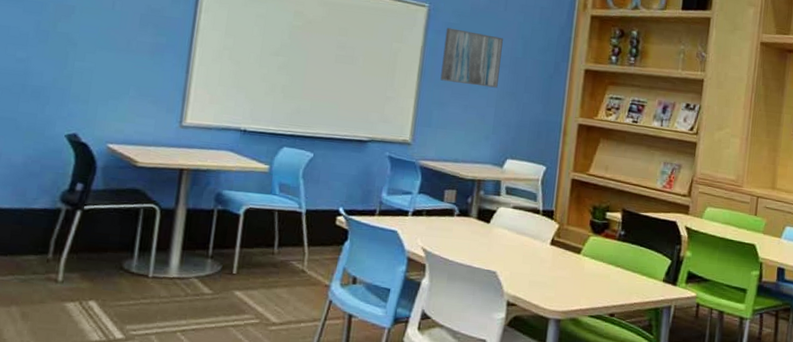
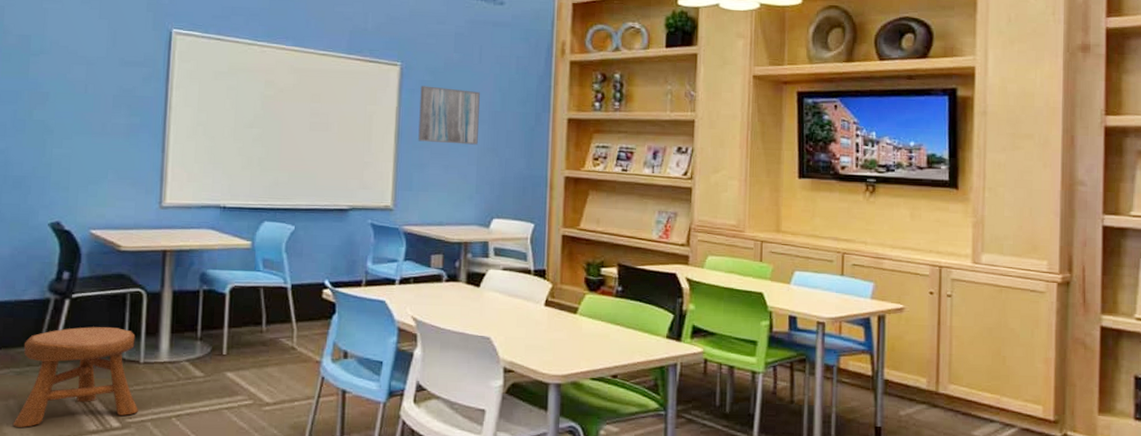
stool: none [13,238,146,335] -> present [12,326,138,427]

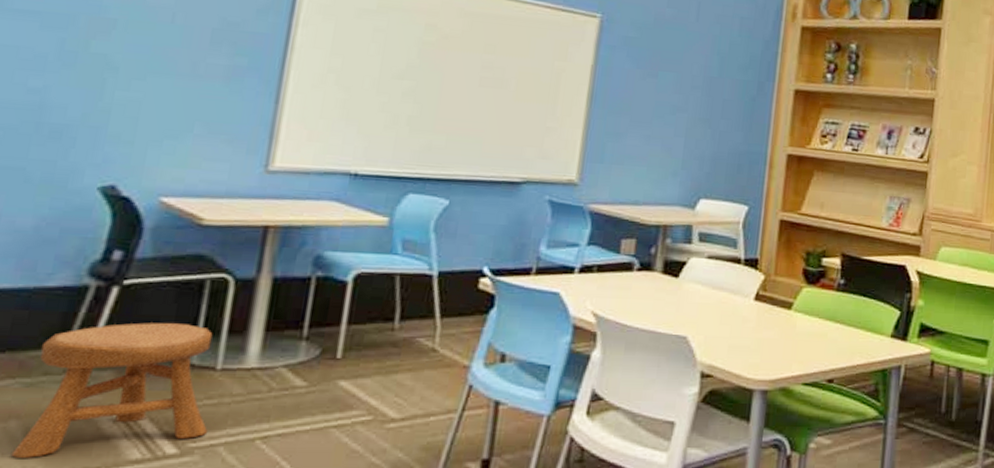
wall art: present [418,86,480,145] -> none [615,42,695,114]

